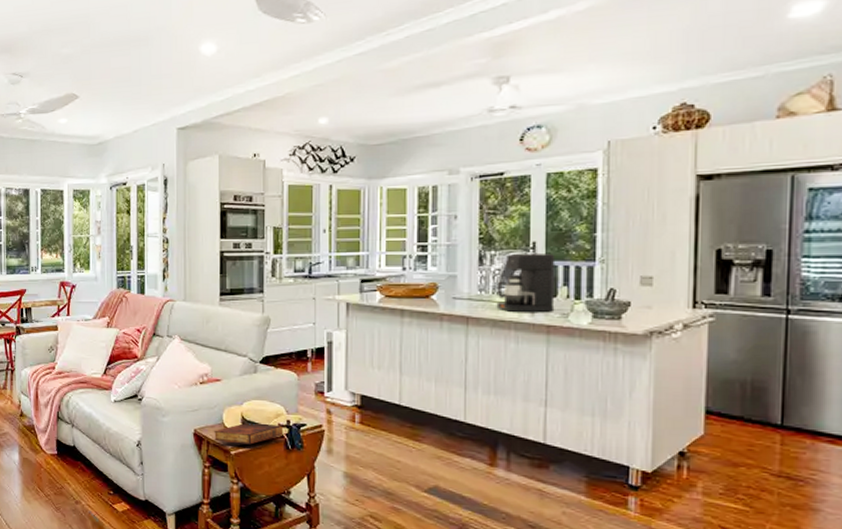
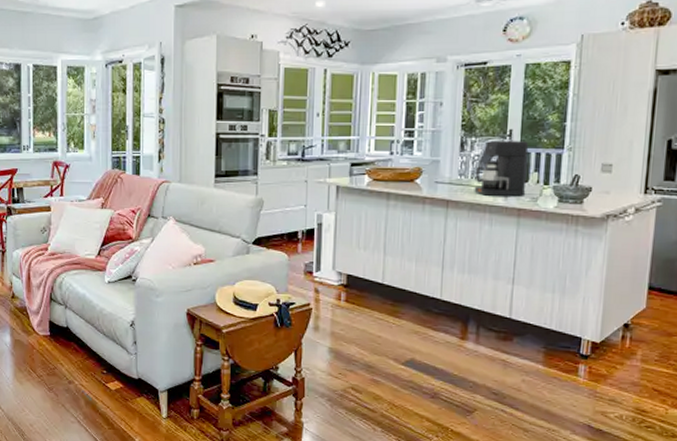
book: present [213,422,284,445] -> none [206,301,274,323]

